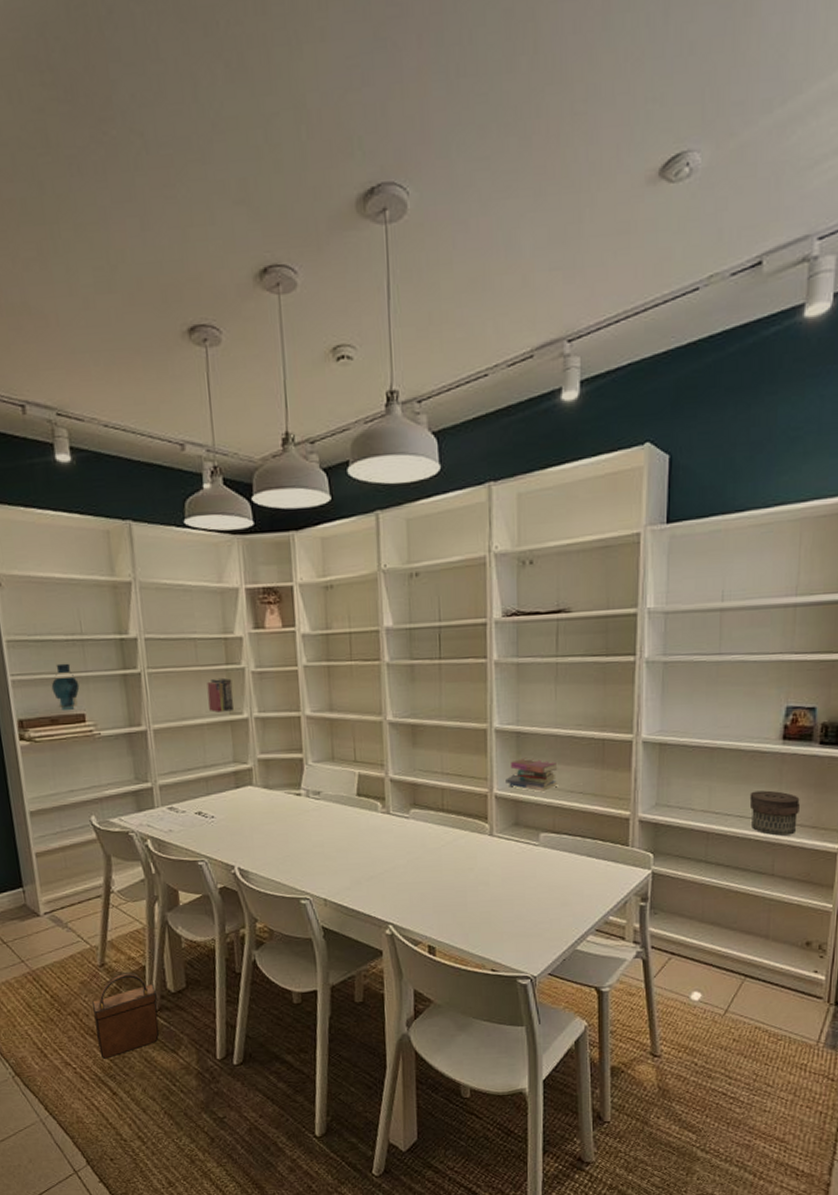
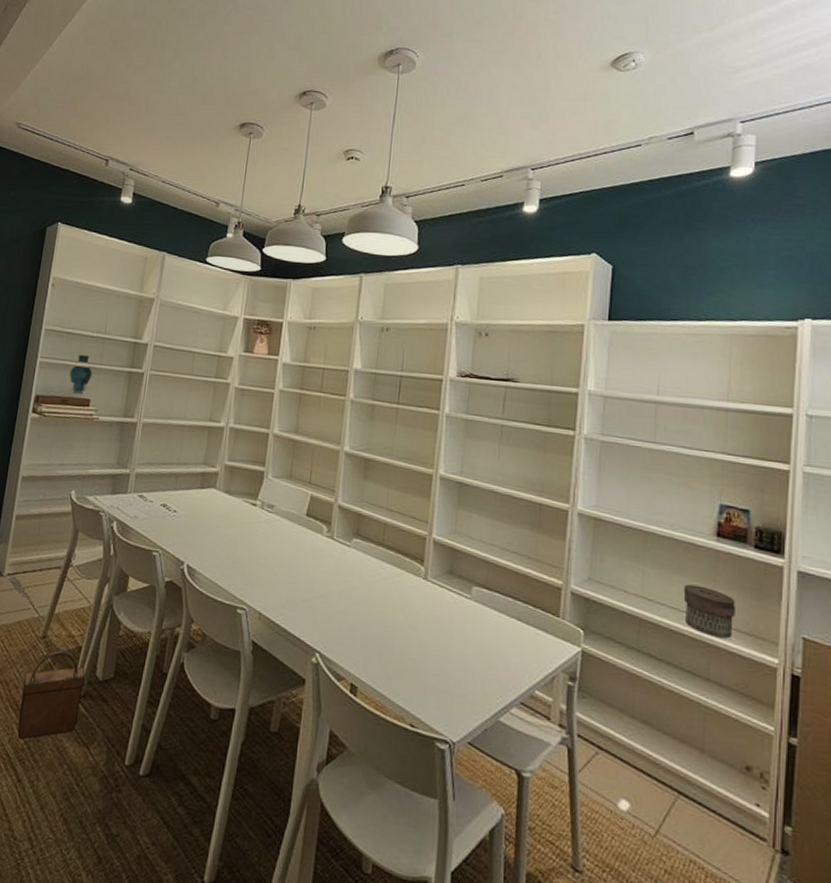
books: present [207,677,234,713] -> none [193,388,217,419]
books: present [505,757,558,792] -> none [445,508,496,545]

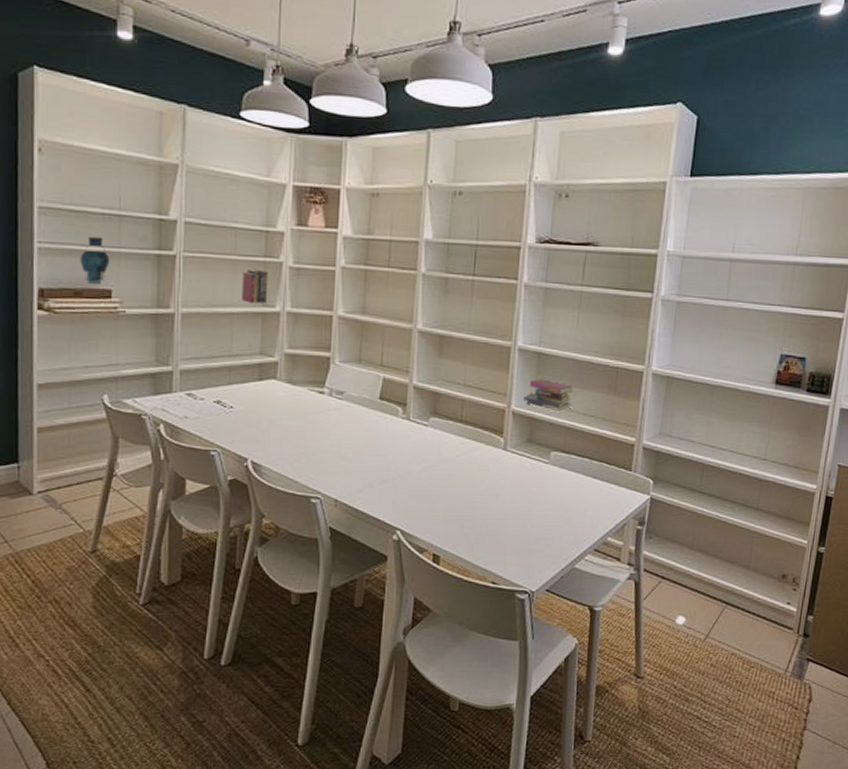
handbag: present [17,649,85,739] -> none [76,561,148,652]
books: none [193,388,217,419] -> present [242,269,268,304]
books: none [445,508,496,545] -> present [523,377,574,412]
decorative box: present [683,584,735,639] -> none [742,429,786,473]

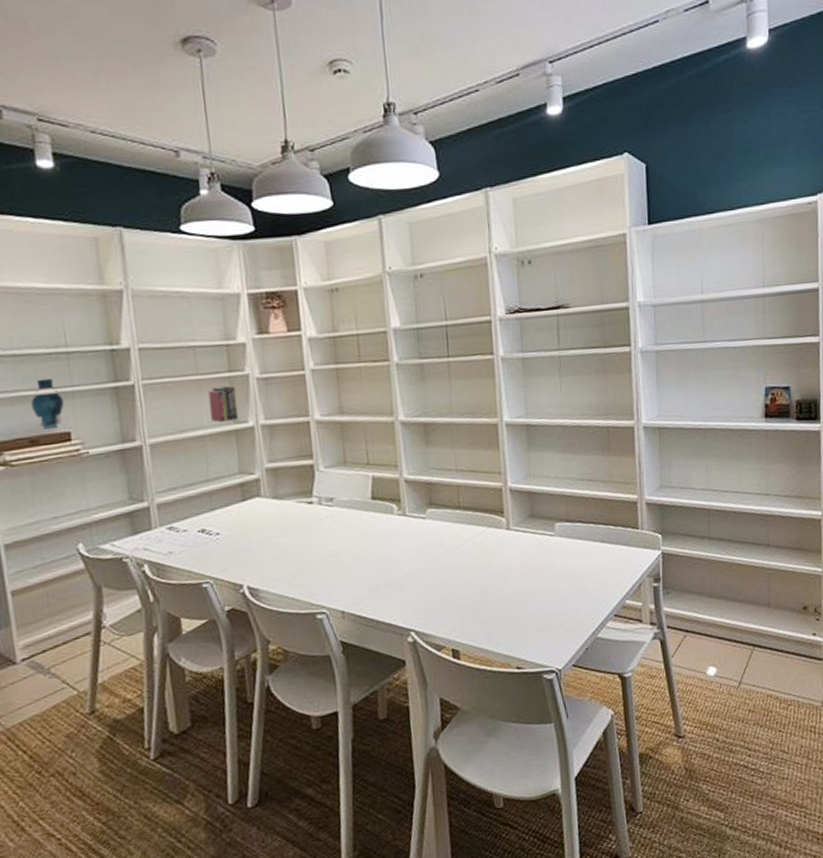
books: present [523,377,574,412] -> none [519,449,568,482]

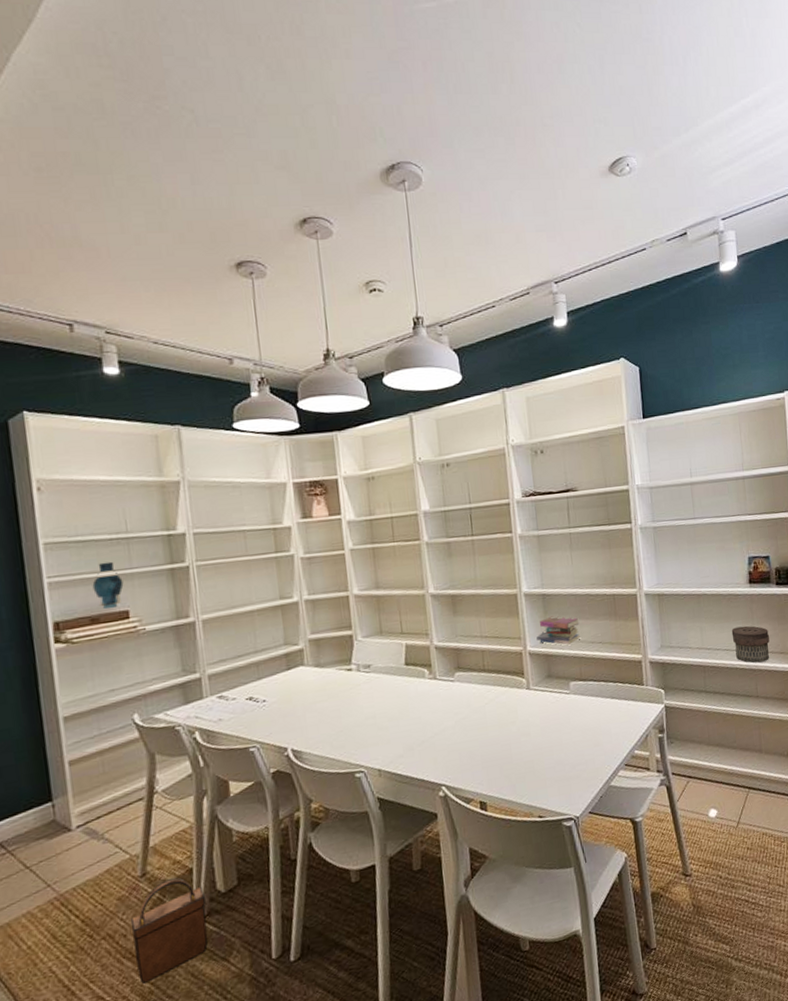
handbag: none [81,717,161,823] -> present [131,878,208,984]
books: present [208,385,238,422] -> none [256,565,284,599]
books: none [519,449,568,482] -> present [536,616,580,645]
decorative box: none [741,465,785,508] -> present [731,625,770,663]

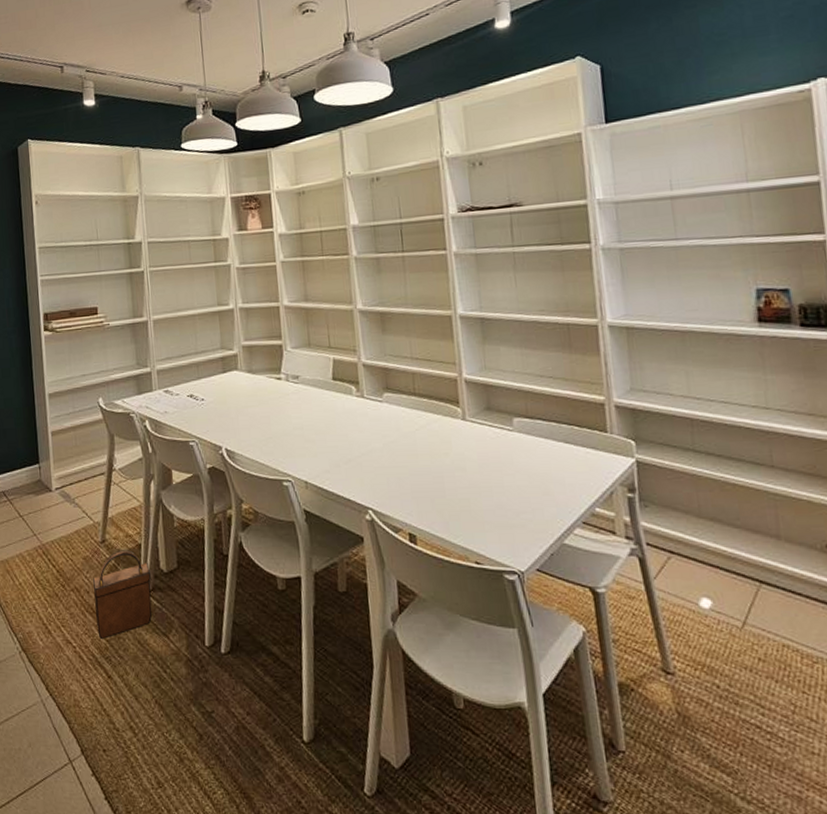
vase: present [92,561,124,610] -> none [71,264,94,306]
books: present [536,616,580,645] -> none [474,342,526,376]
decorative box: present [731,625,770,663] -> none [731,374,791,424]

